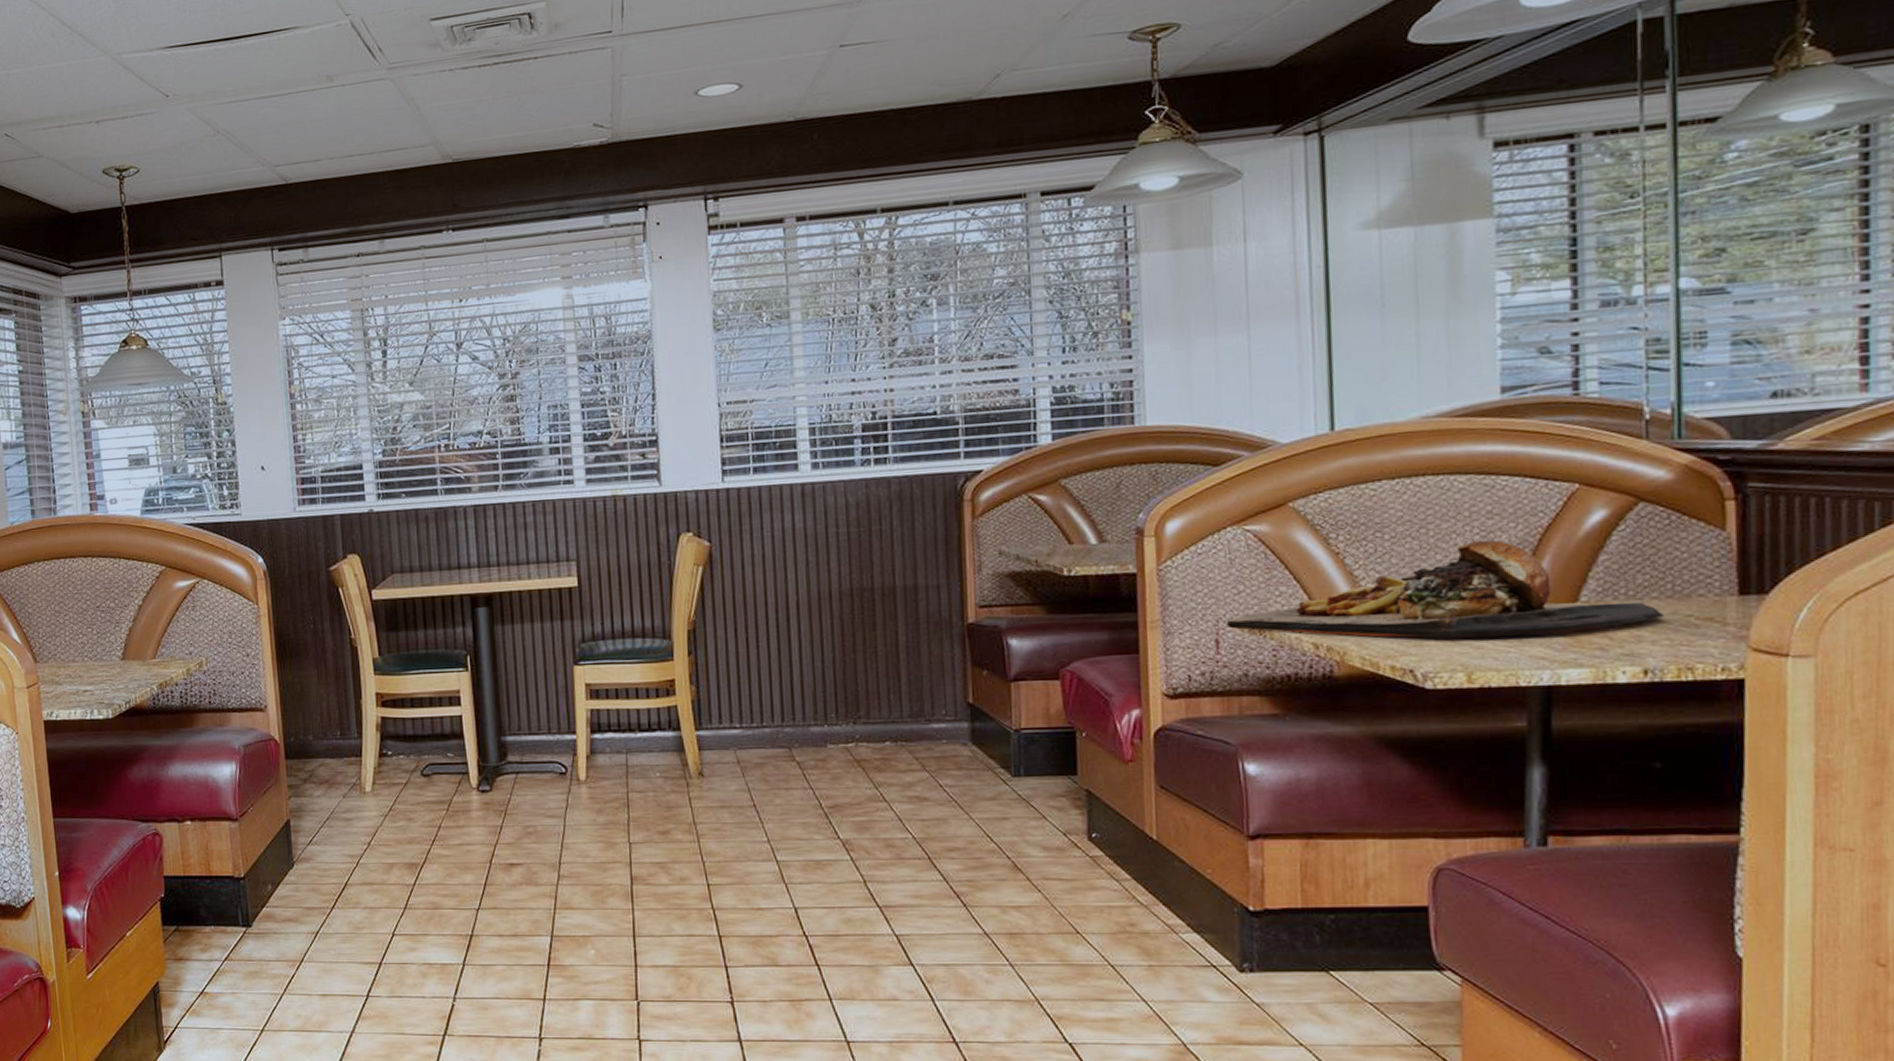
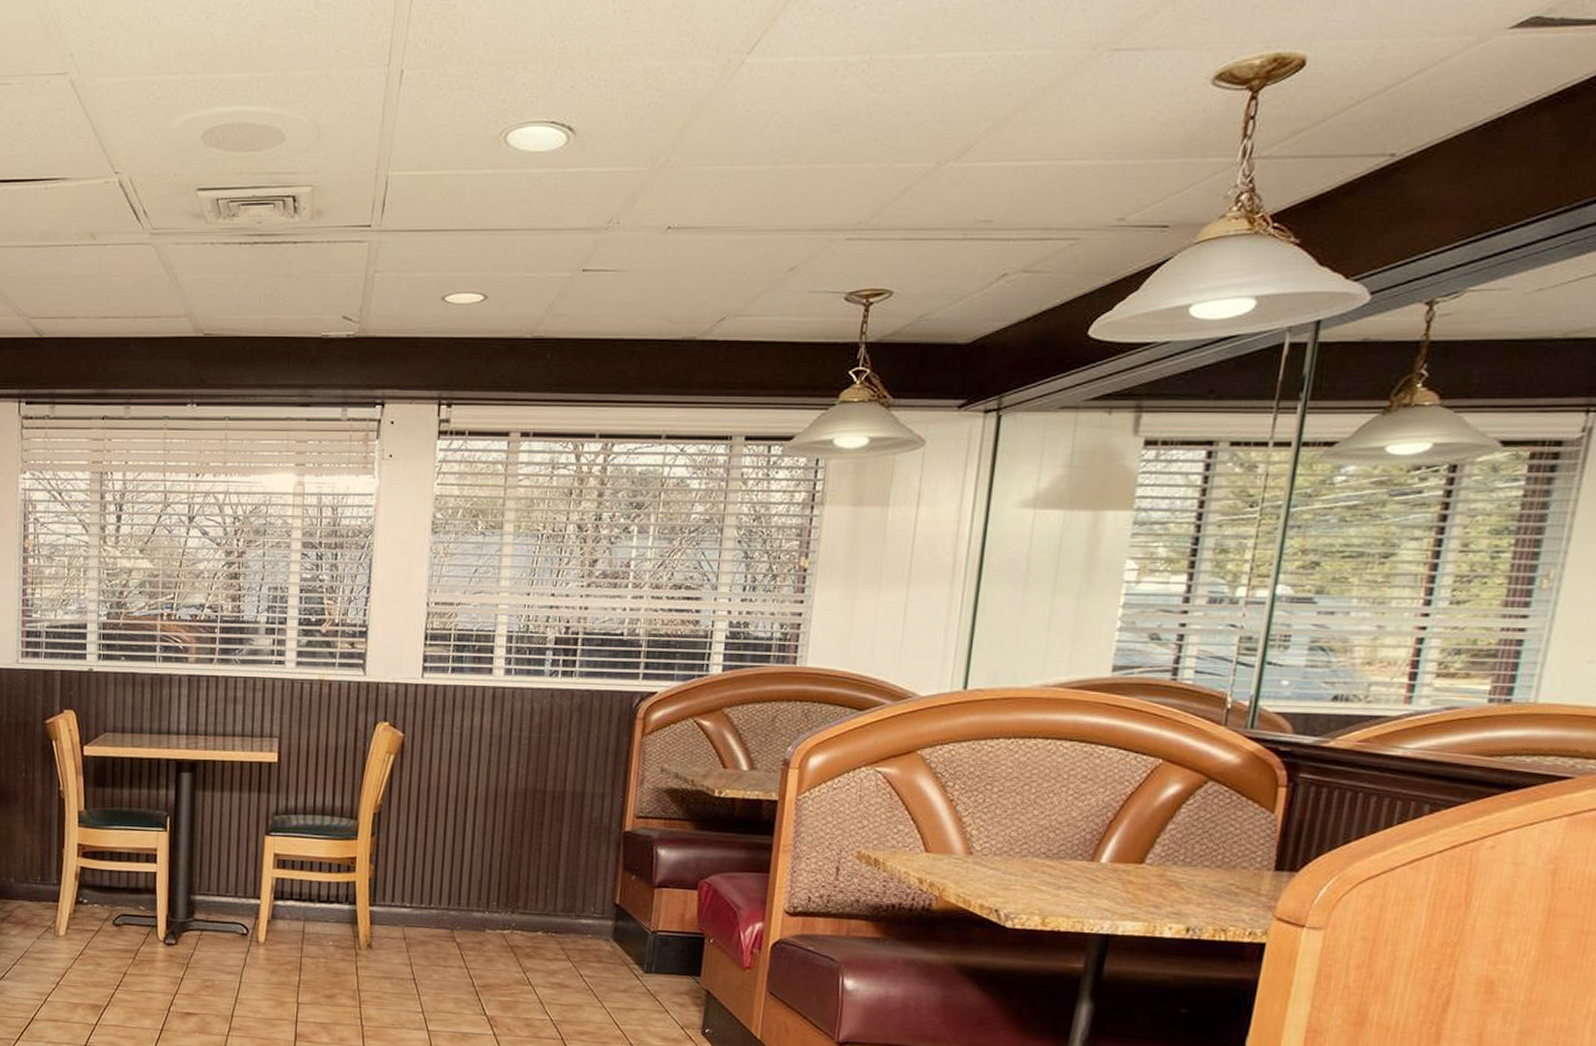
food tray: present [1226,539,1665,637] -> none [847,800,1212,889]

